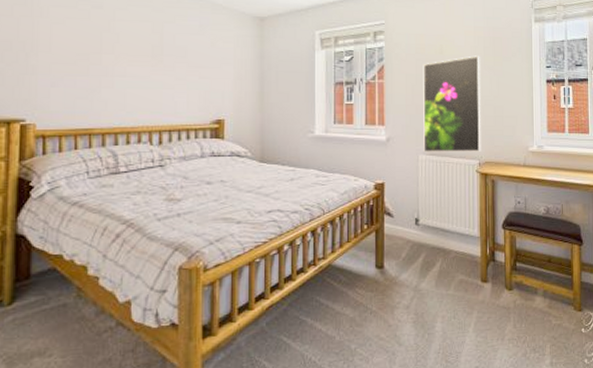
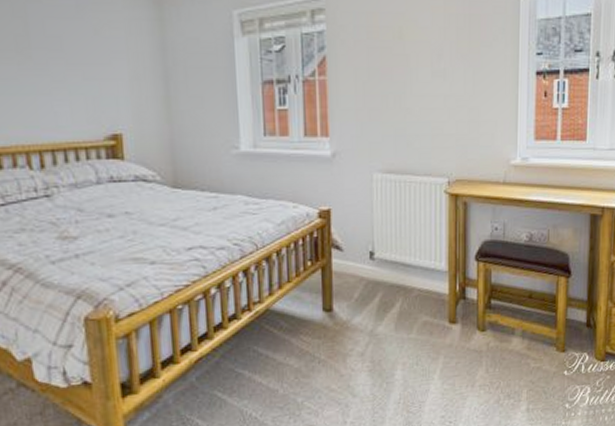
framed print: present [423,56,481,152] -> none [377,40,451,169]

